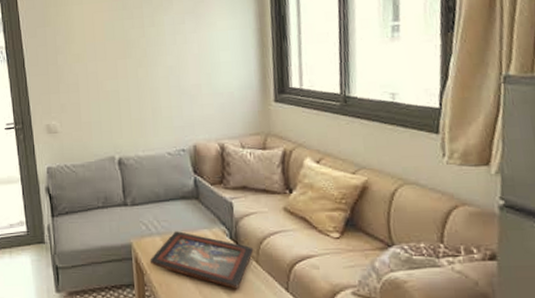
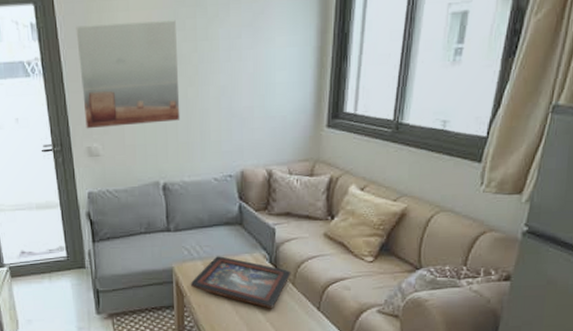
wall art: none [36,10,132,108] -> present [76,20,180,129]

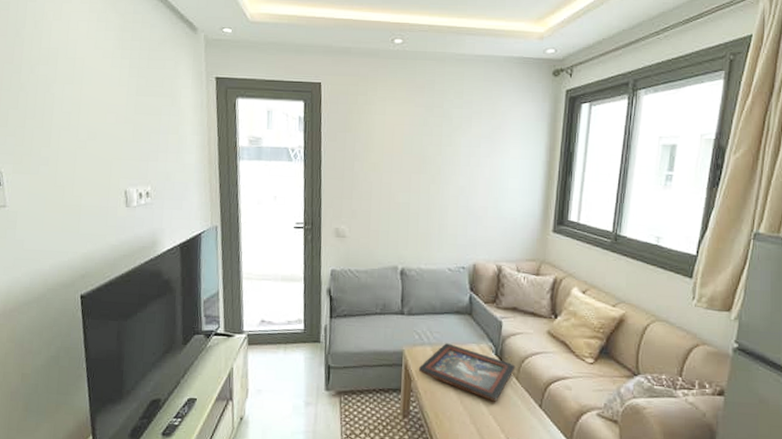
wall art: present [76,20,180,129] -> none [336,123,425,213]

